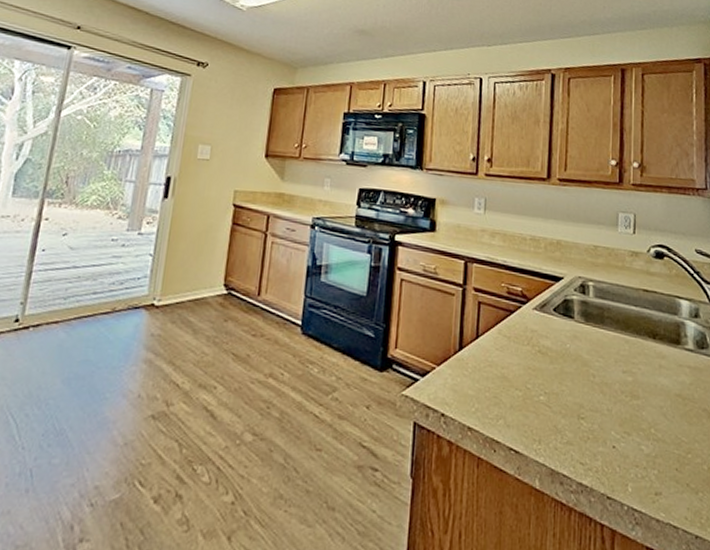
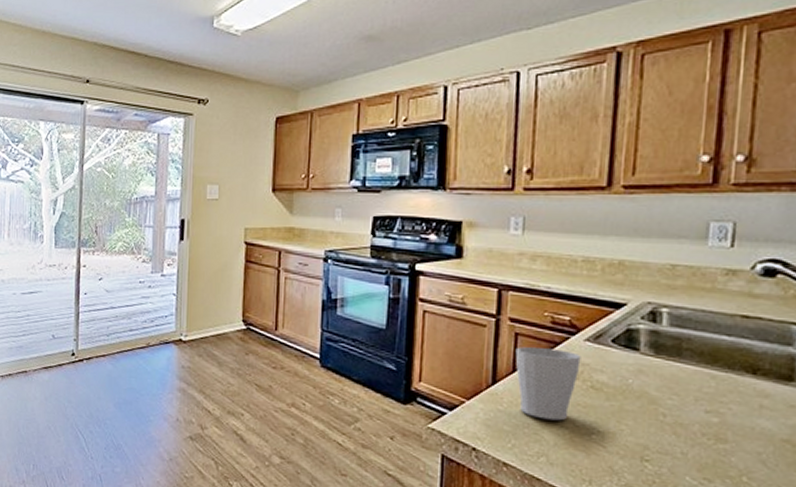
mug: none [478,315,531,384] -> present [515,347,581,421]

